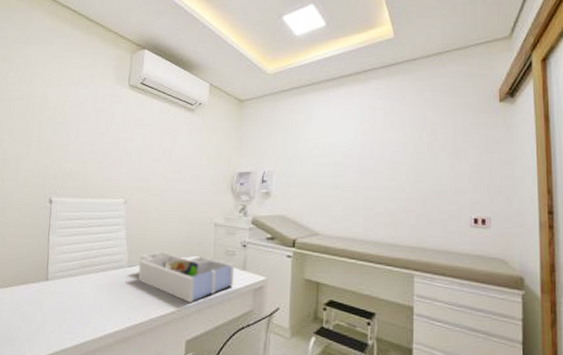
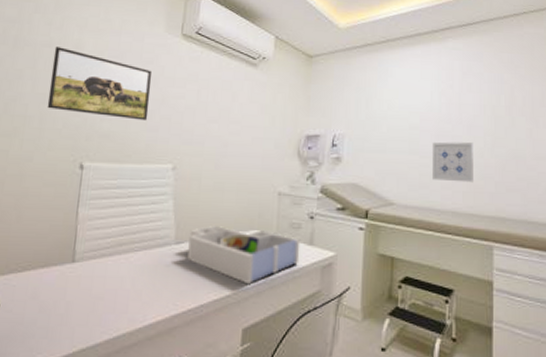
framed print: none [21,100,105,161] -> present [47,47,153,121]
wall art: none [354,177,395,215] -> present [431,142,473,183]

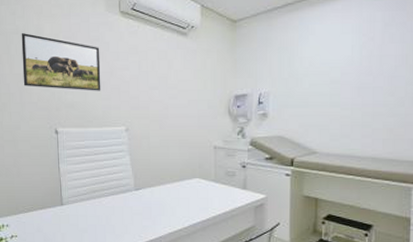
desk organizer: present [187,225,301,285] -> none [145,174,236,222]
wall art: present [431,142,473,183] -> none [352,93,394,131]

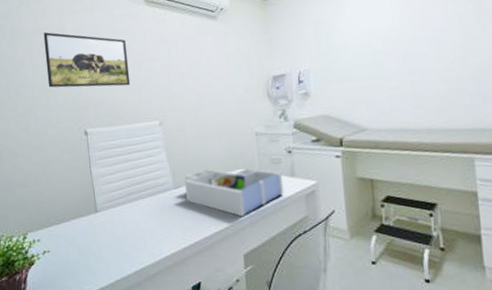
desk organizer: none [145,174,236,222] -> present [184,168,285,217]

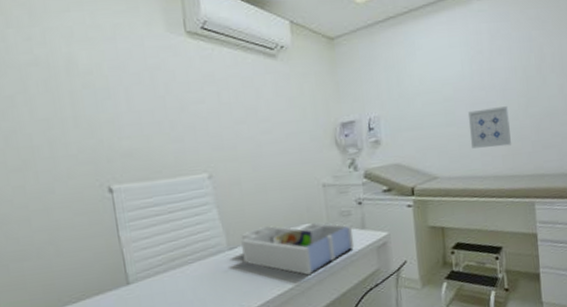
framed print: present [43,32,131,88] -> none [43,64,170,135]
wall art: none [398,58,446,101] -> present [467,106,511,149]

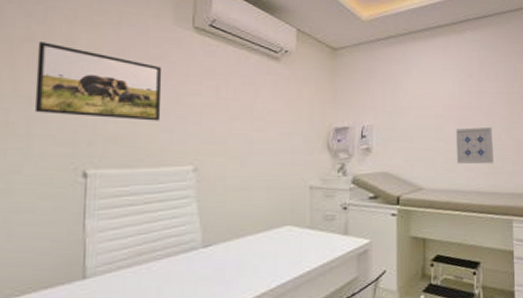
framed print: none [43,64,170,135] -> present [34,42,162,121]
desk organizer: present [240,223,355,276] -> none [217,224,335,280]

